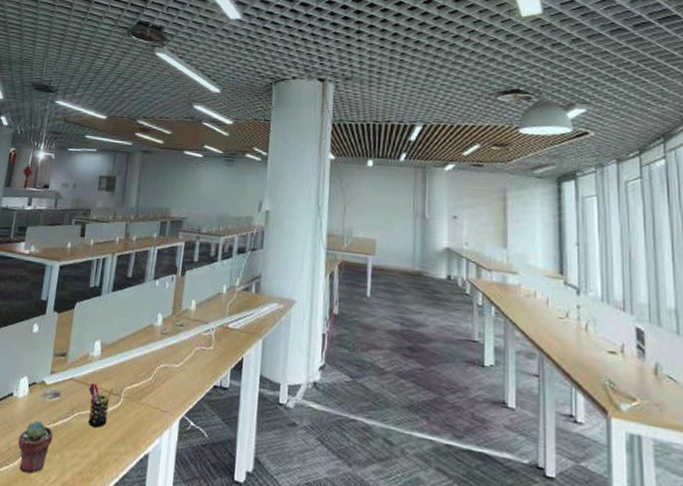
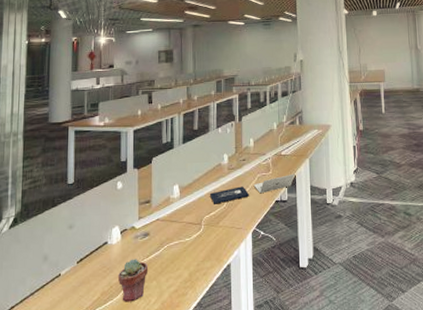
pen holder: present [87,382,114,428] -> none [174,218,195,253]
laptop: none [134,354,242,375] -> present [209,173,295,204]

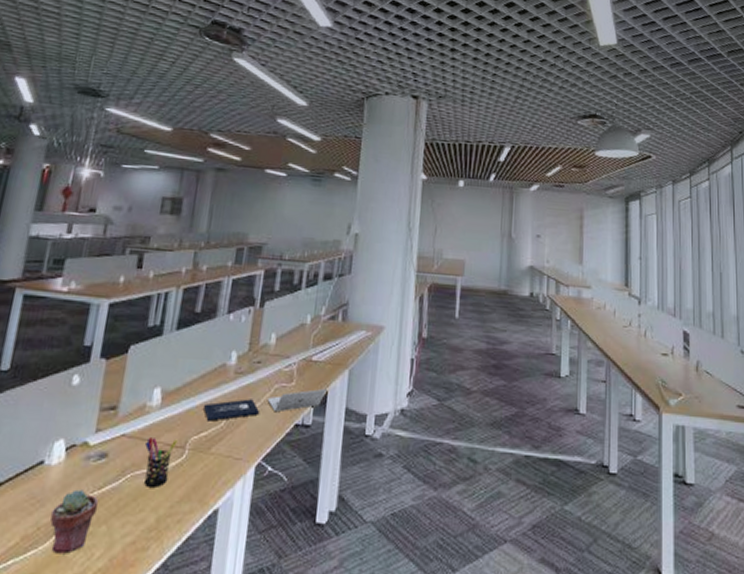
pen holder: none [174,218,195,253] -> present [143,436,177,487]

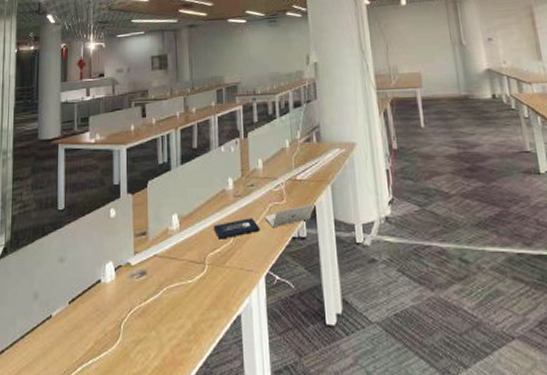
potted succulent: present [50,489,99,554] -> none [112,302,147,355]
pen holder: present [143,436,177,487] -> none [173,255,198,298]

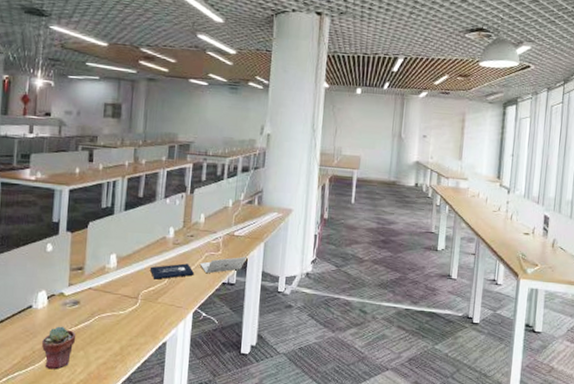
potted succulent: none [112,302,147,355] -> present [41,326,76,370]

